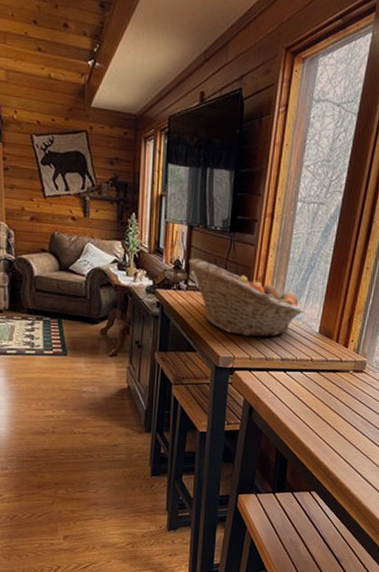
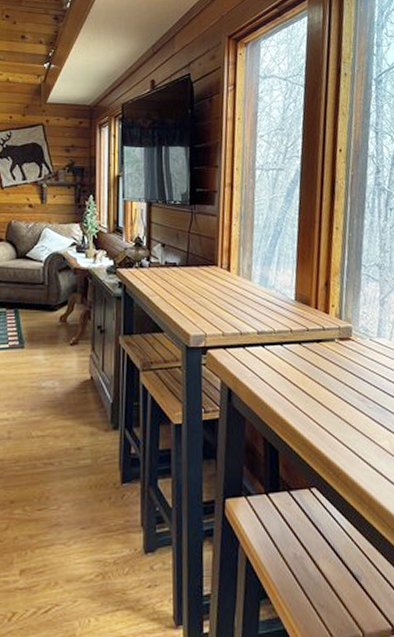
fruit basket: present [188,258,303,337] -> none [149,234,275,311]

